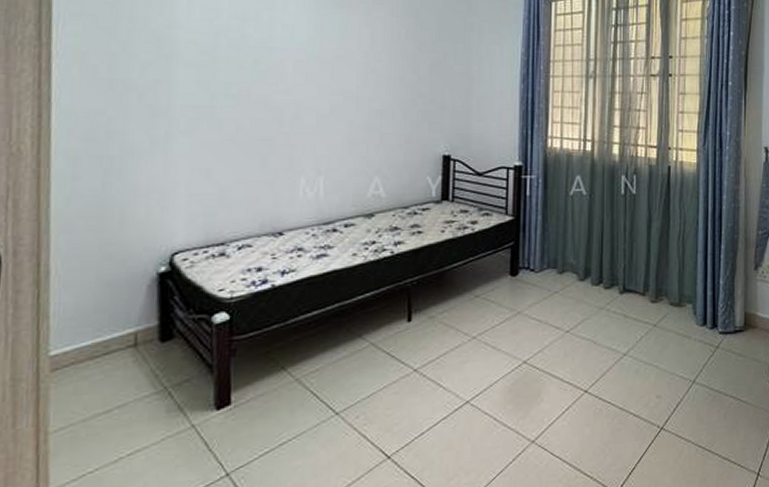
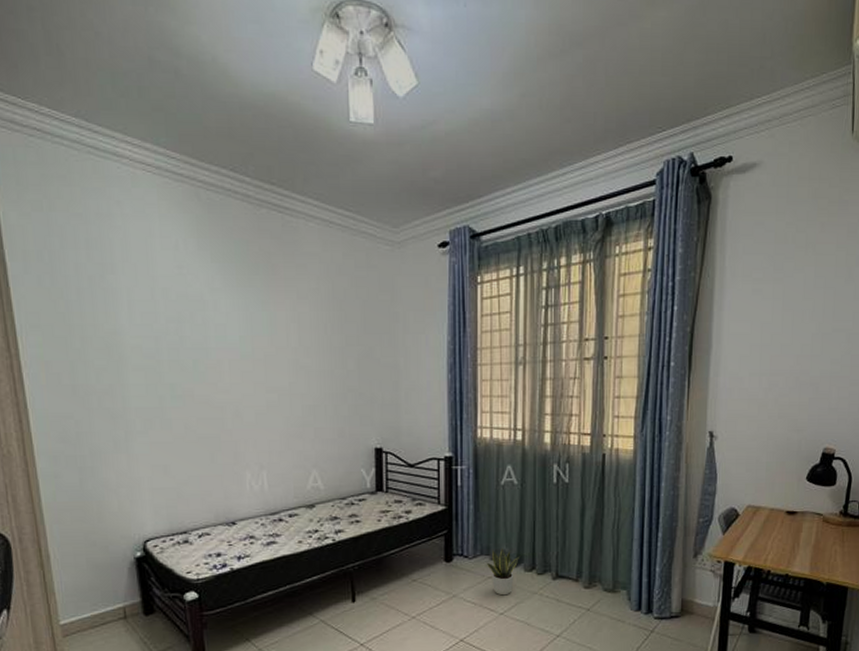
potted plant: none [554,260,588,312] -> present [487,547,520,596]

